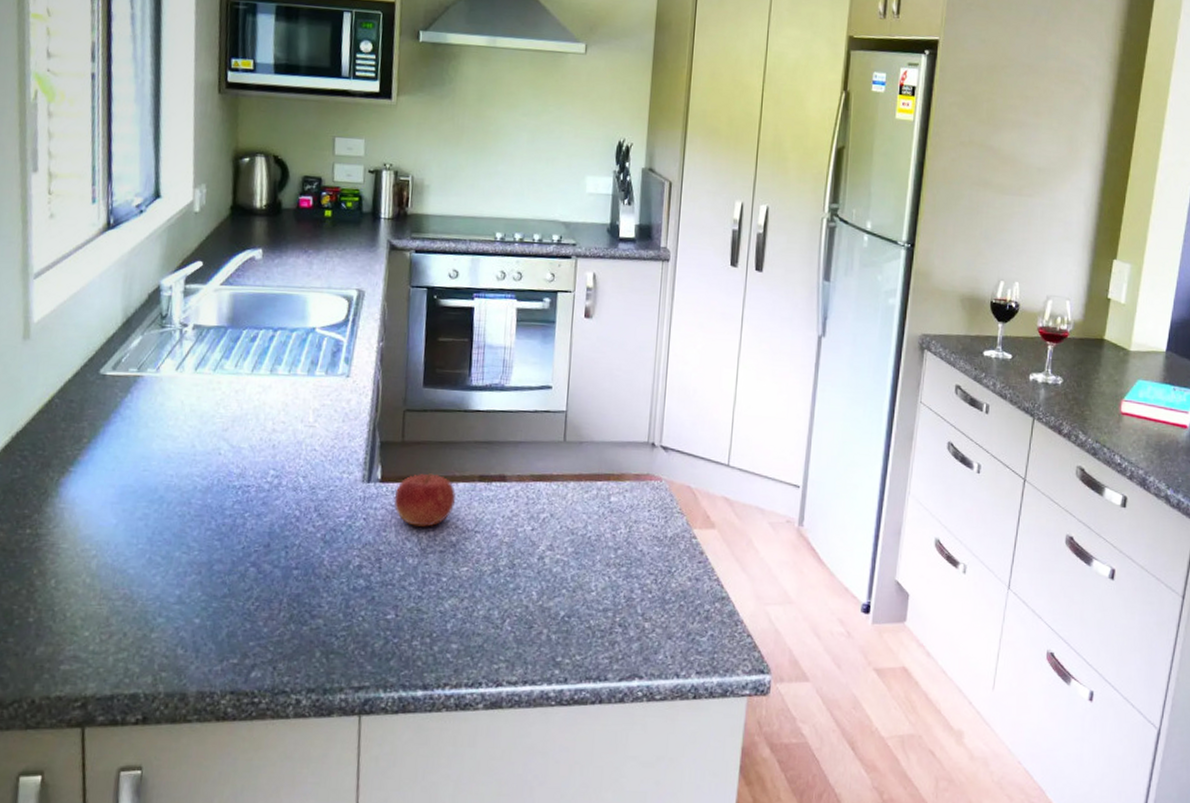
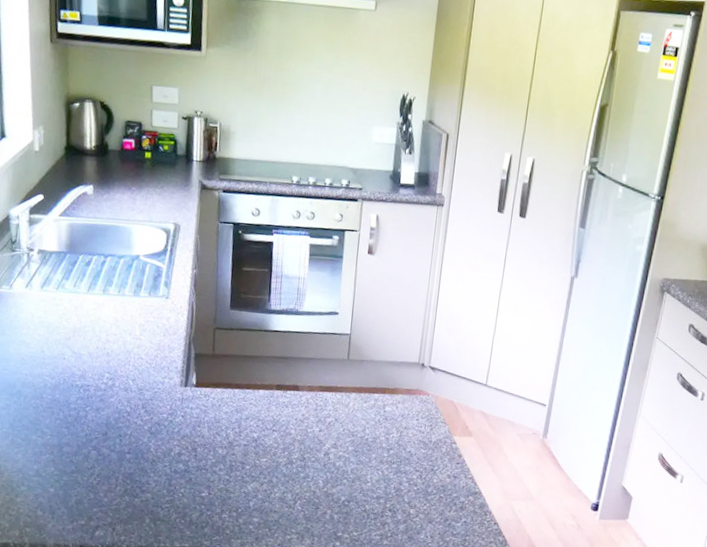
fruit: present [394,473,455,527] -> none [206,381,257,425]

